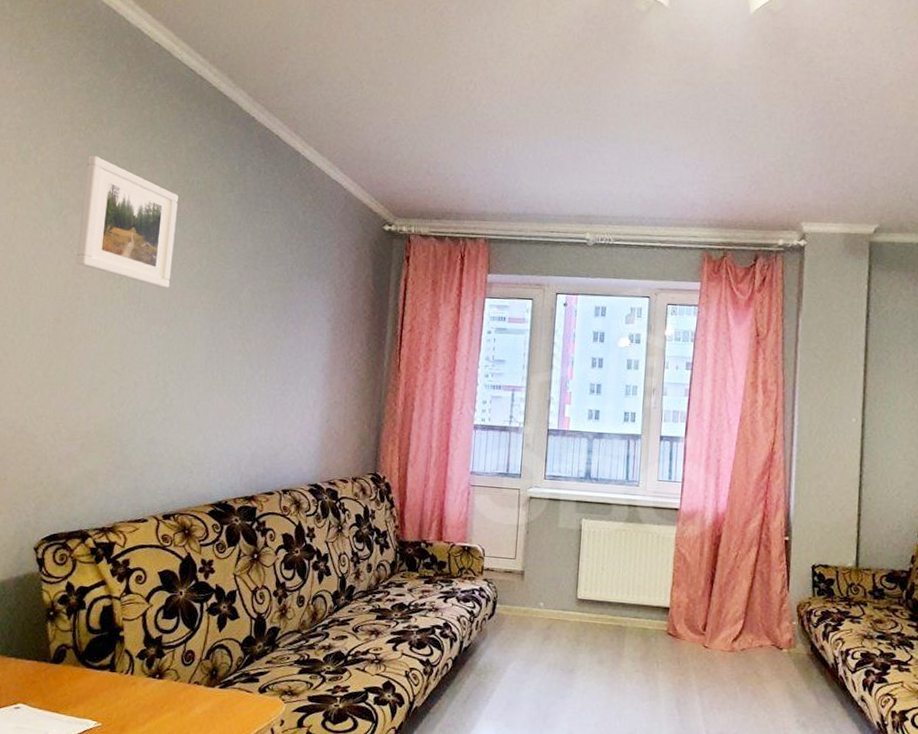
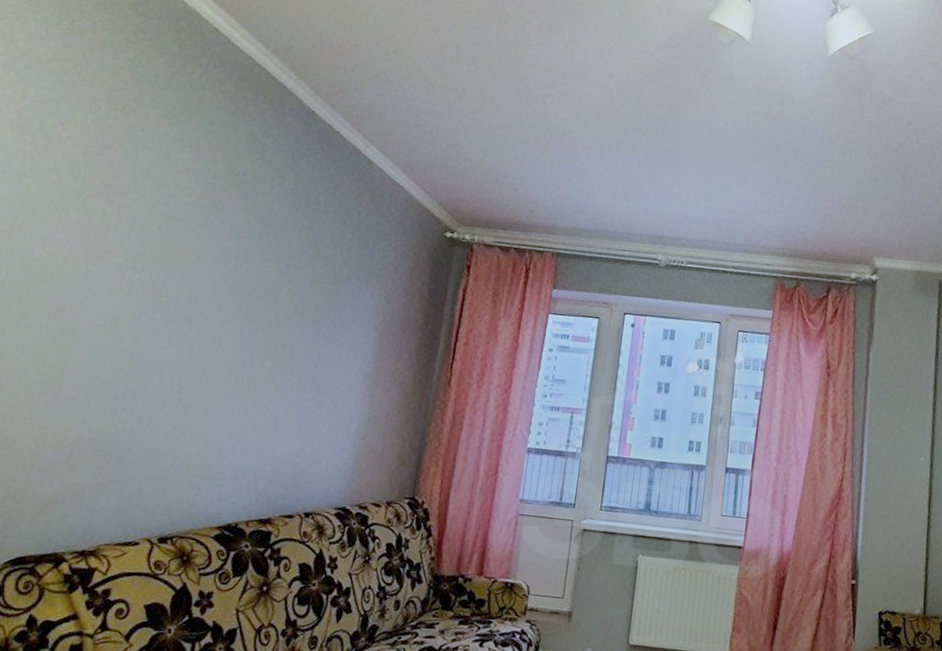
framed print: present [76,155,178,288] -> none [92,136,220,283]

